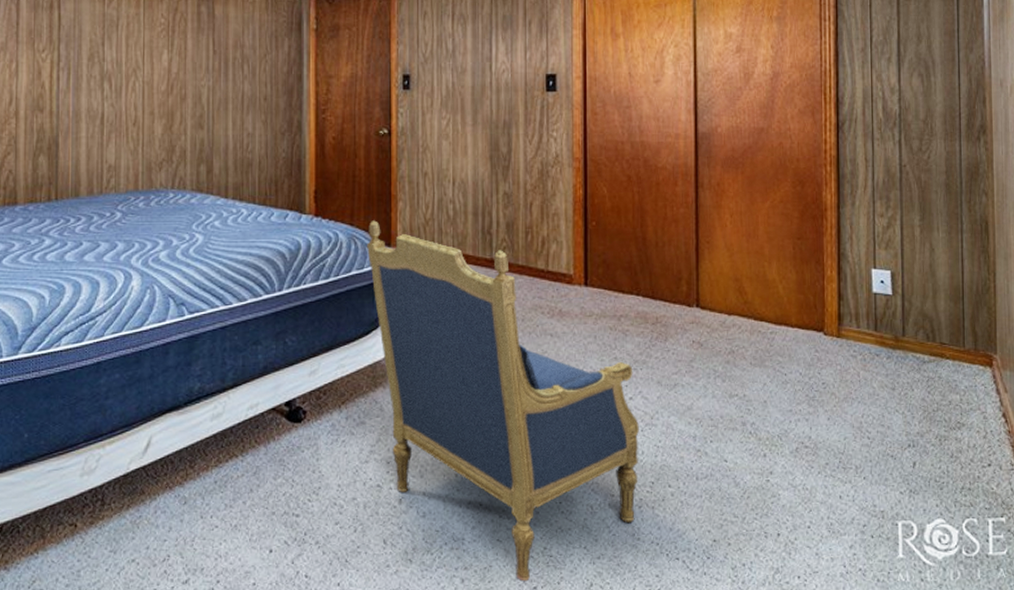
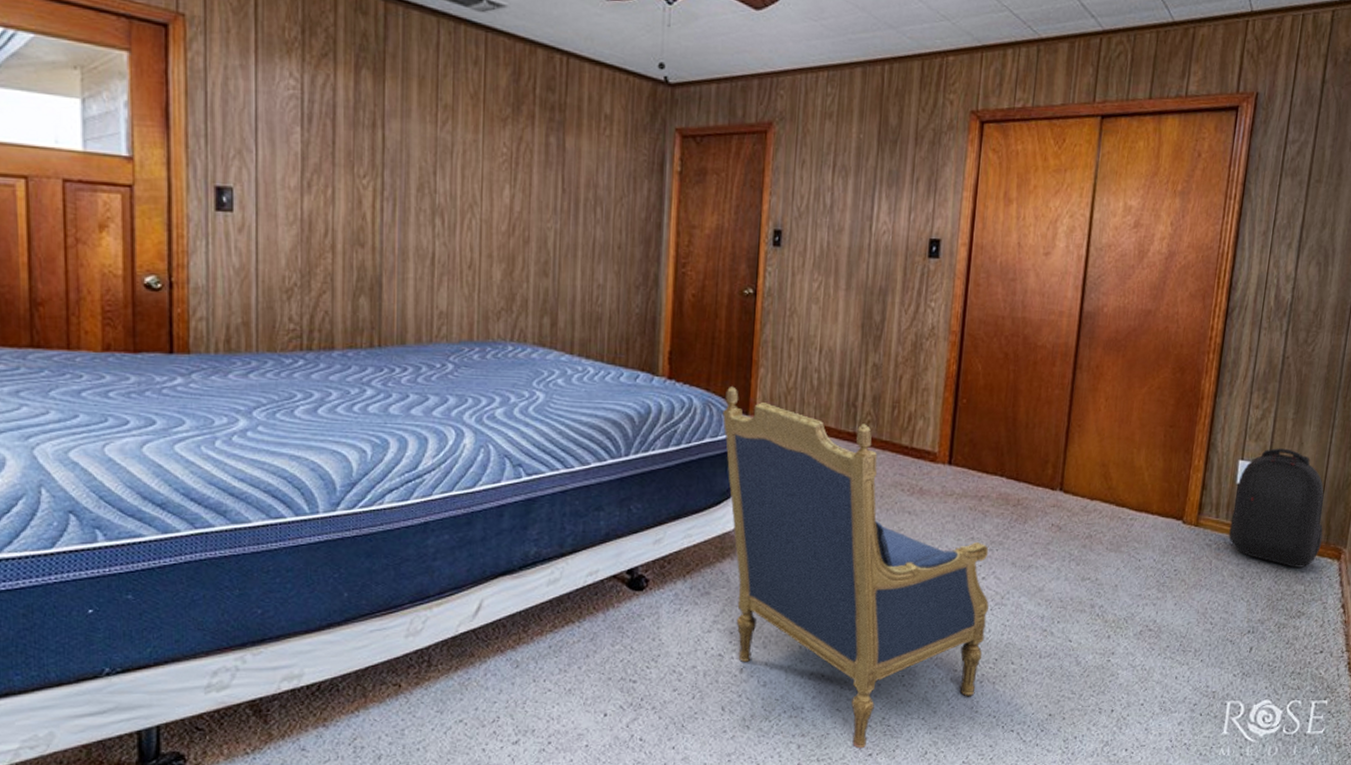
backpack: none [872,255,970,376] -> present [1228,448,1324,568]

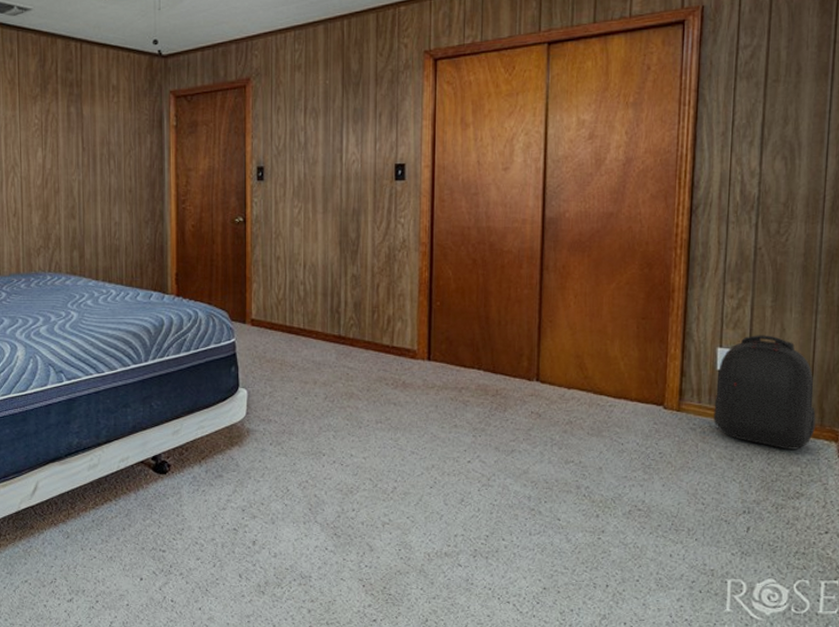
armchair: present [723,386,989,749] -> none [224,300,476,615]

